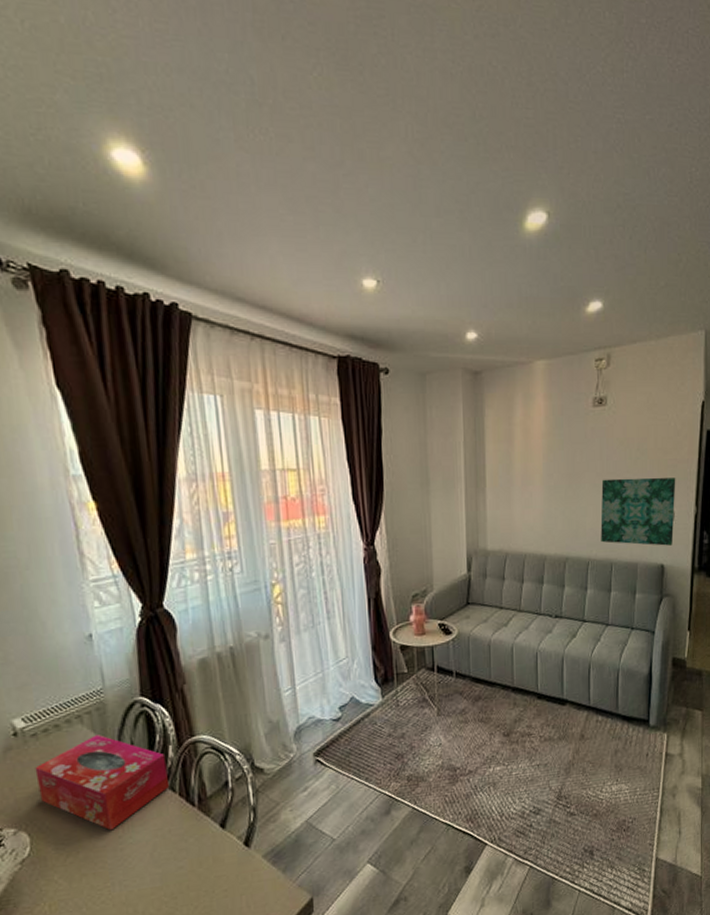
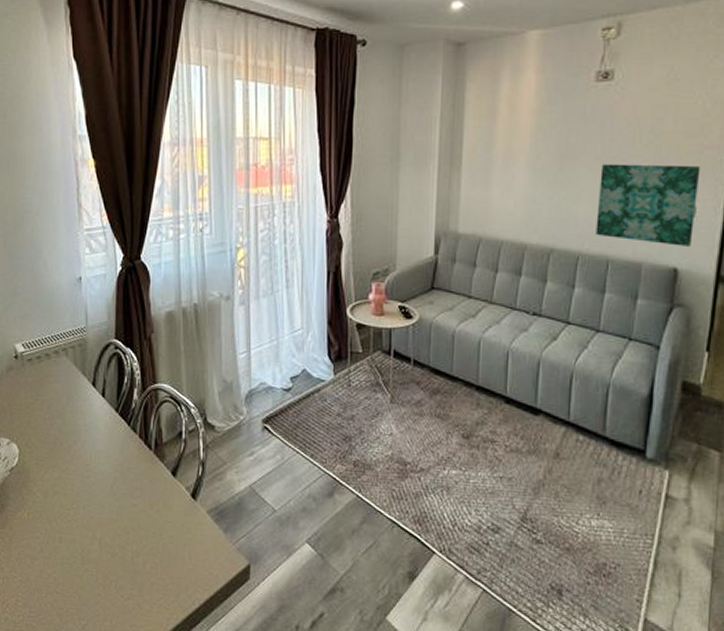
tissue box: present [35,734,170,831] -> none [28,367,132,457]

